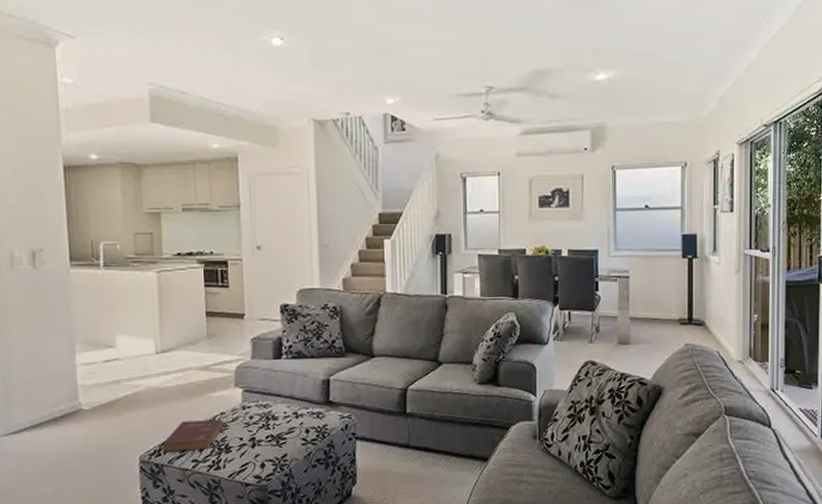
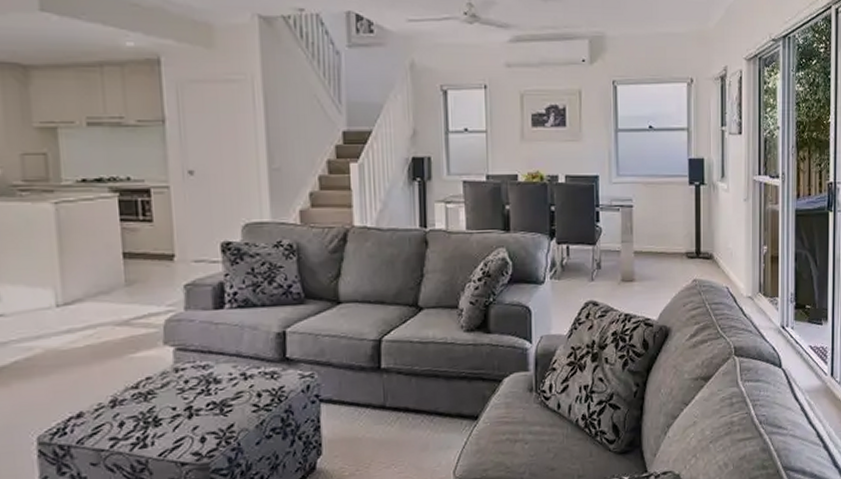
book: present [163,419,224,452] -> none [69,386,151,430]

